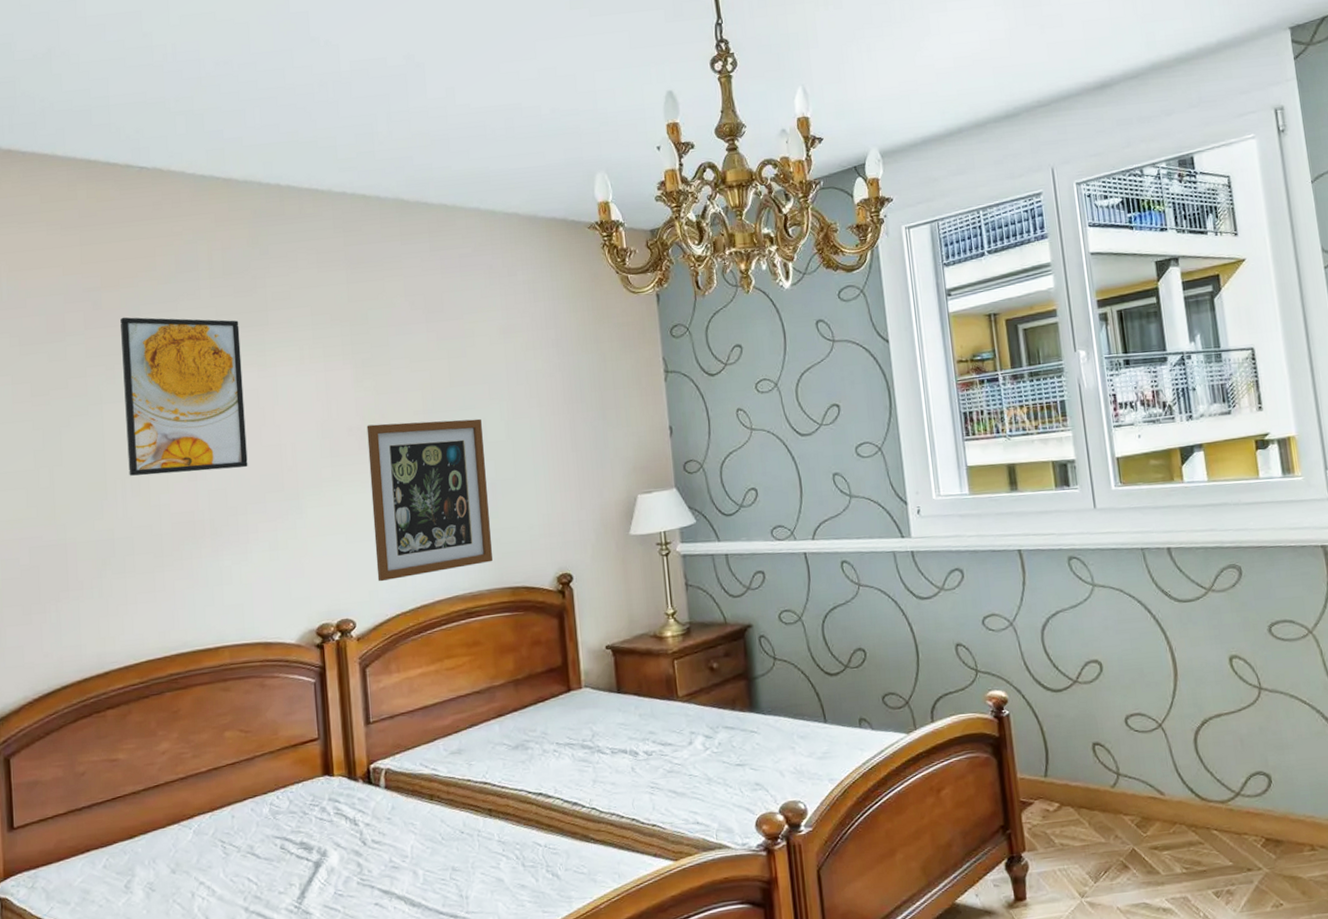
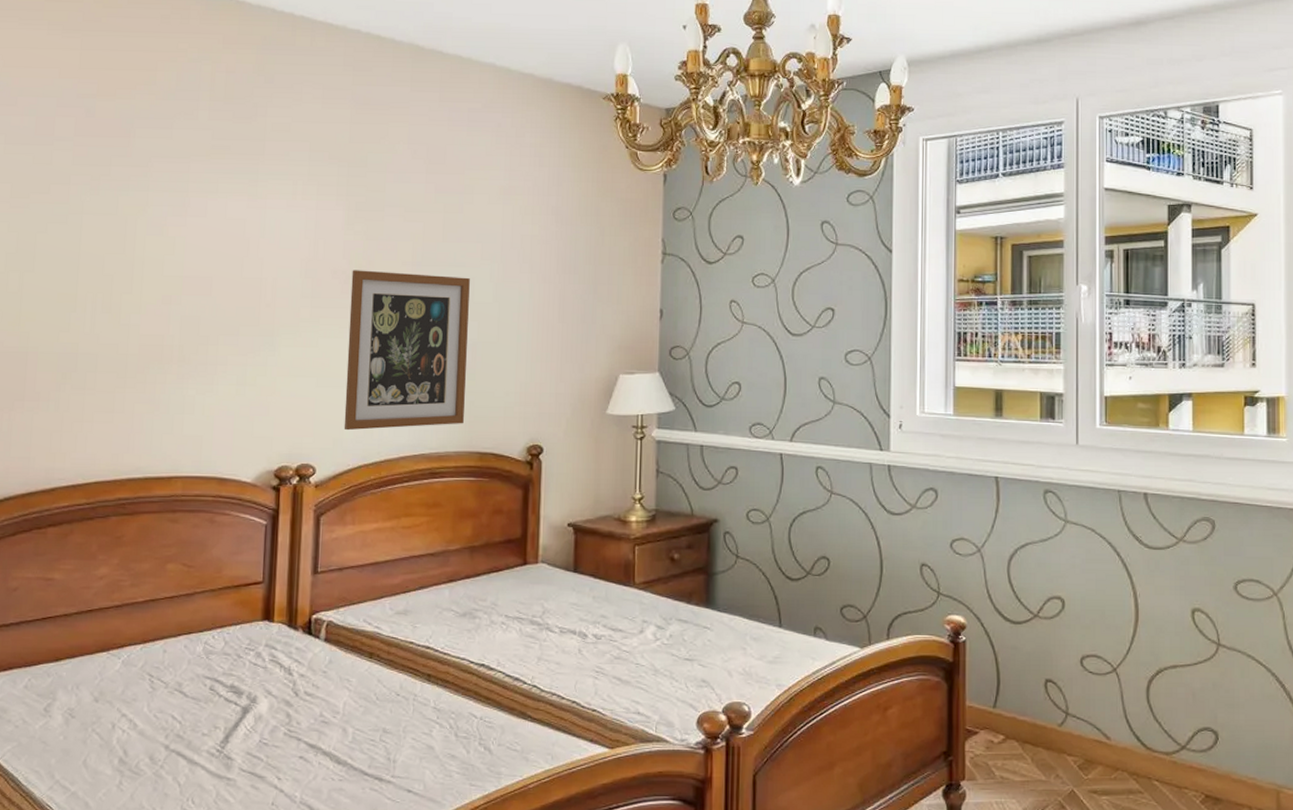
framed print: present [120,317,248,476] -> none [101,128,234,298]

